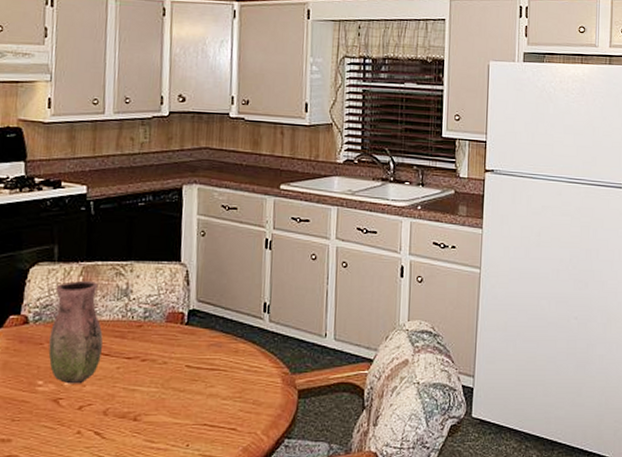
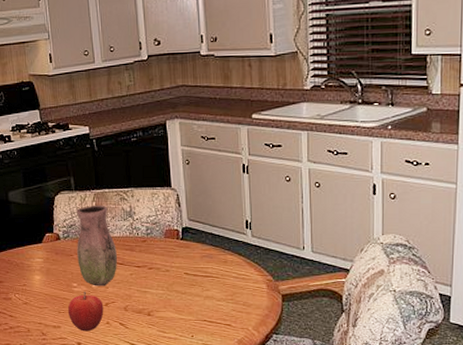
fruit: none [24,390,76,446] -> present [67,291,104,332]

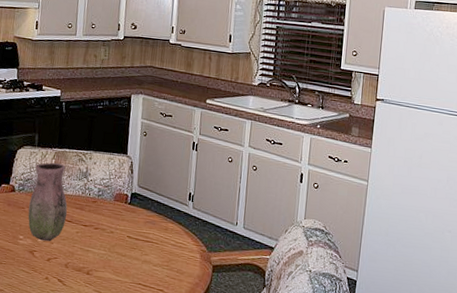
fruit: present [67,291,104,332] -> none [9,244,46,286]

